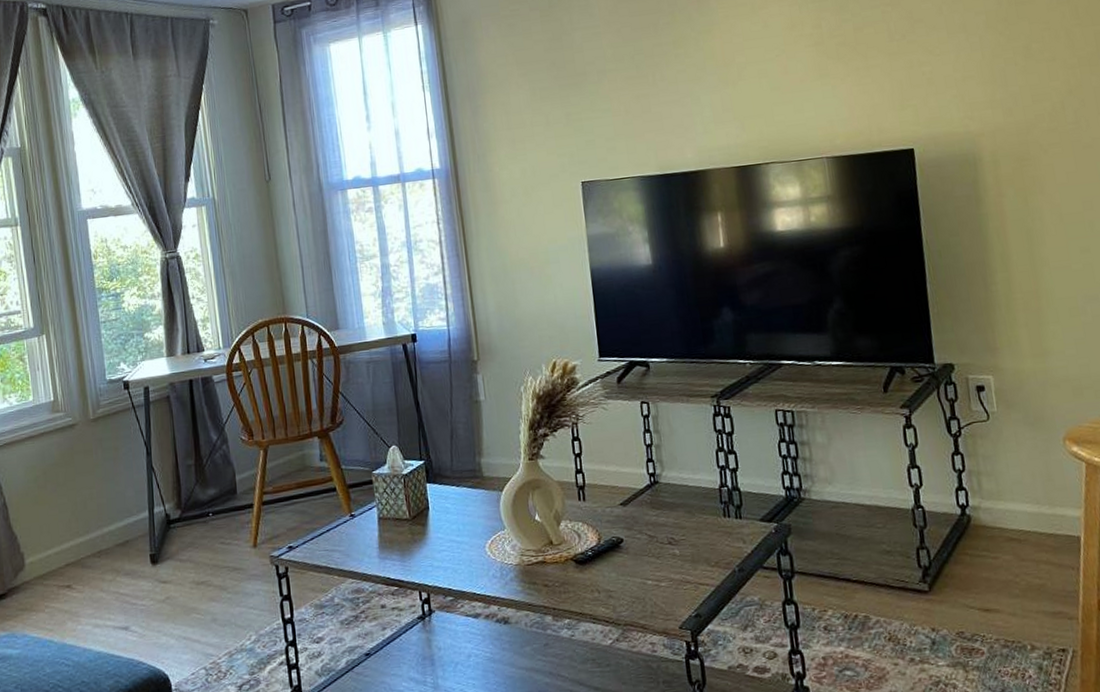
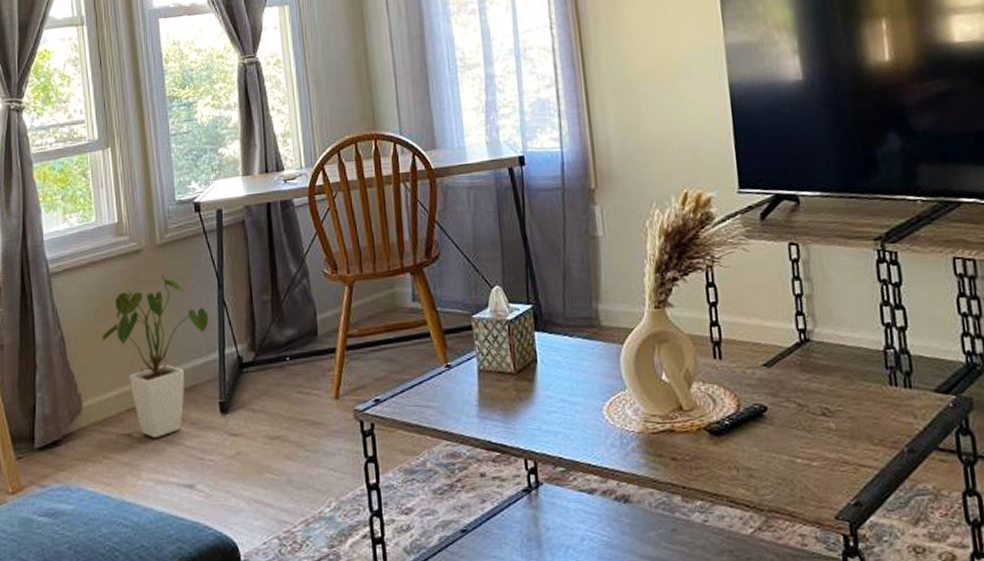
house plant: none [42,445,139,589] -> present [102,274,209,439]

